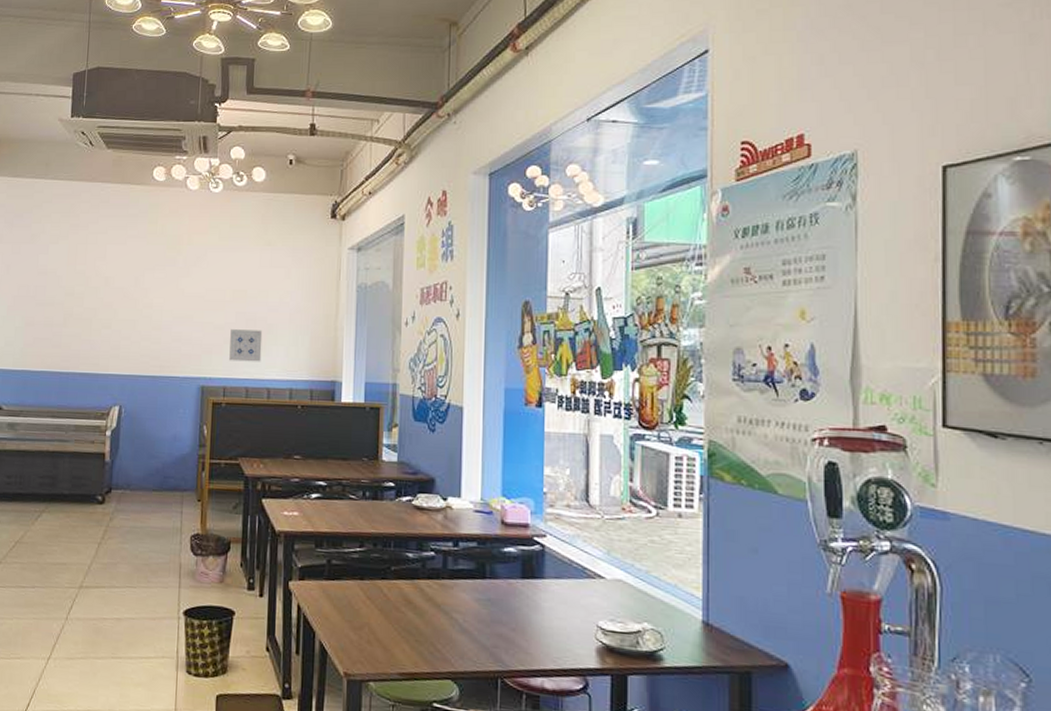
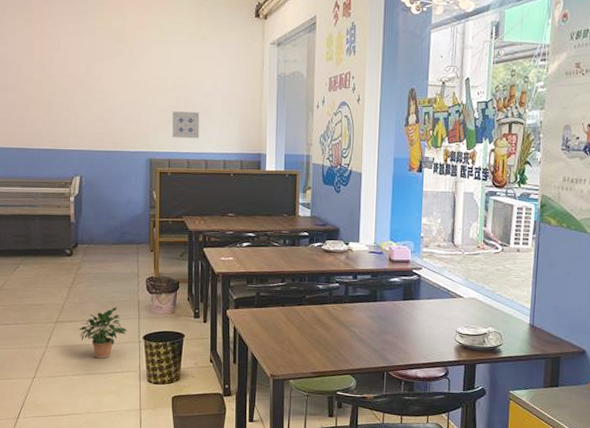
potted plant: none [105,571,165,639] -> present [77,307,127,359]

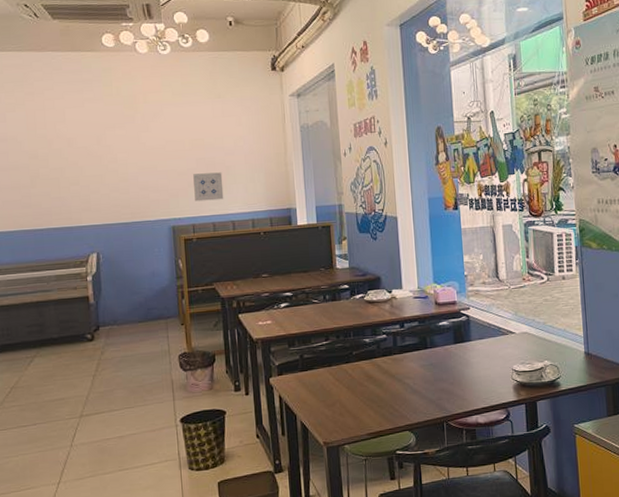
potted plant: present [77,307,127,359] -> none [105,391,162,451]

